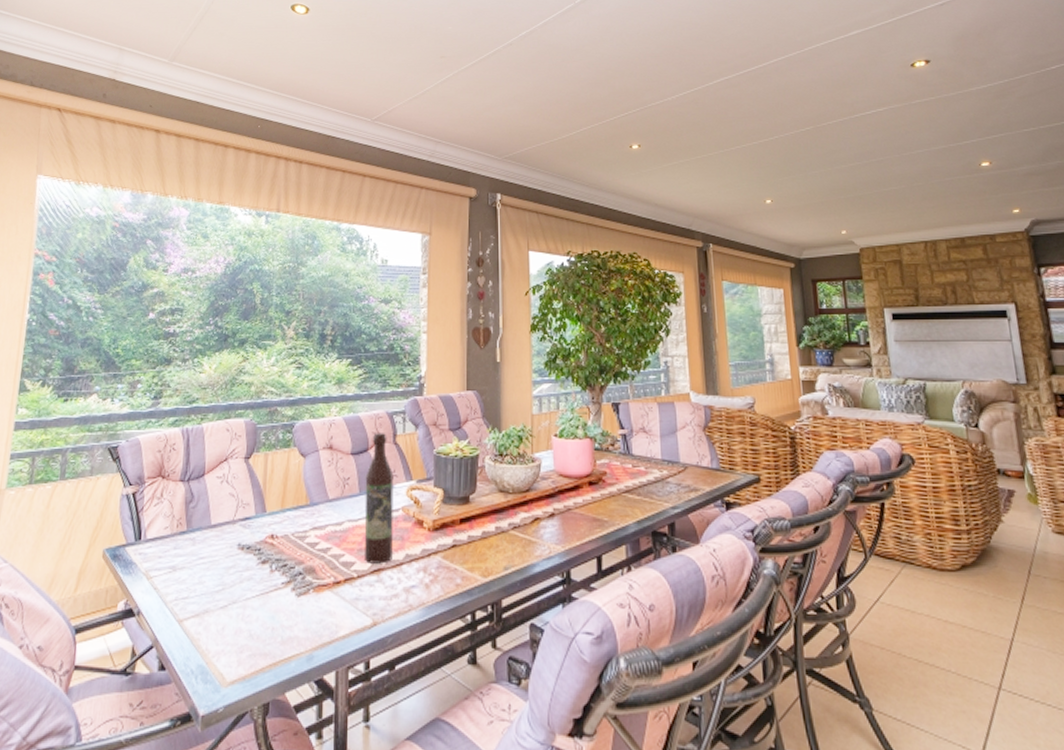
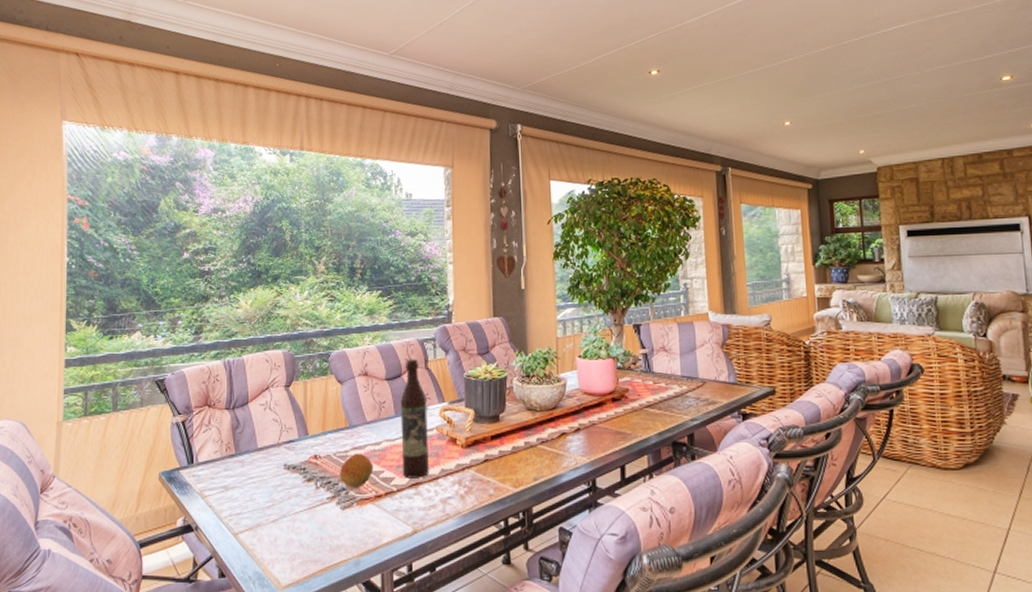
fruit: none [296,533,334,572] -> present [339,453,374,488]

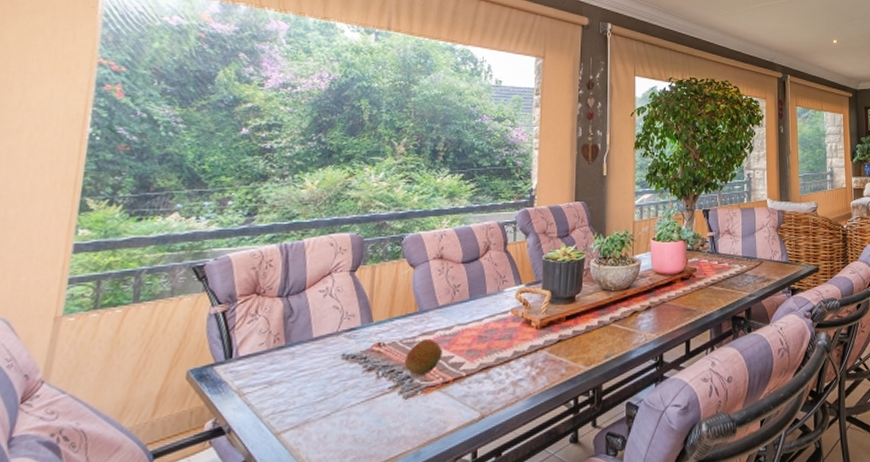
wine bottle: present [400,359,429,479] -> none [473,242,504,363]

